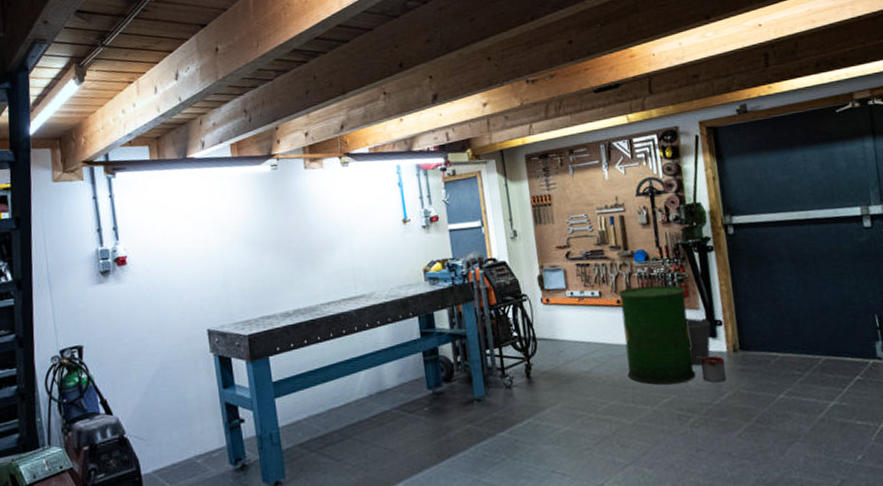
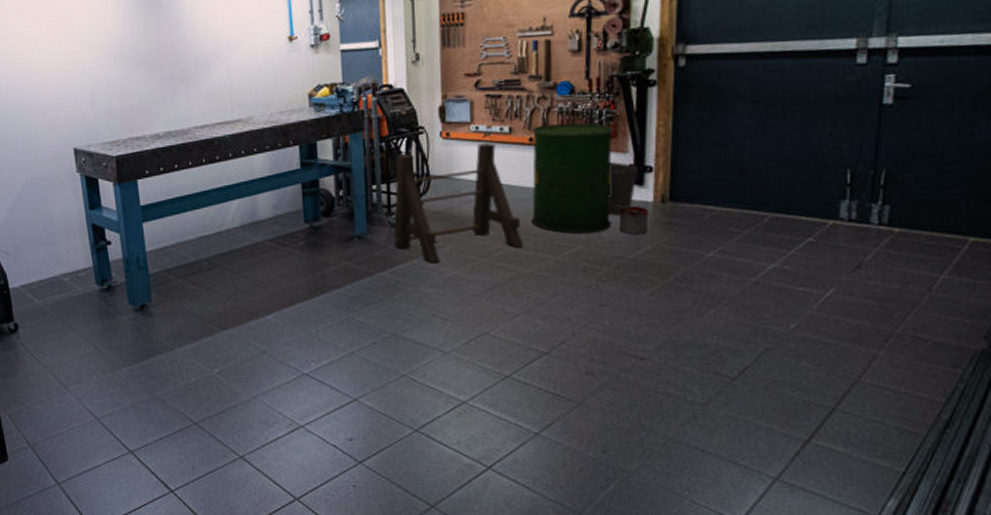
sawhorse: none [504,306,624,421] -> present [392,143,524,263]

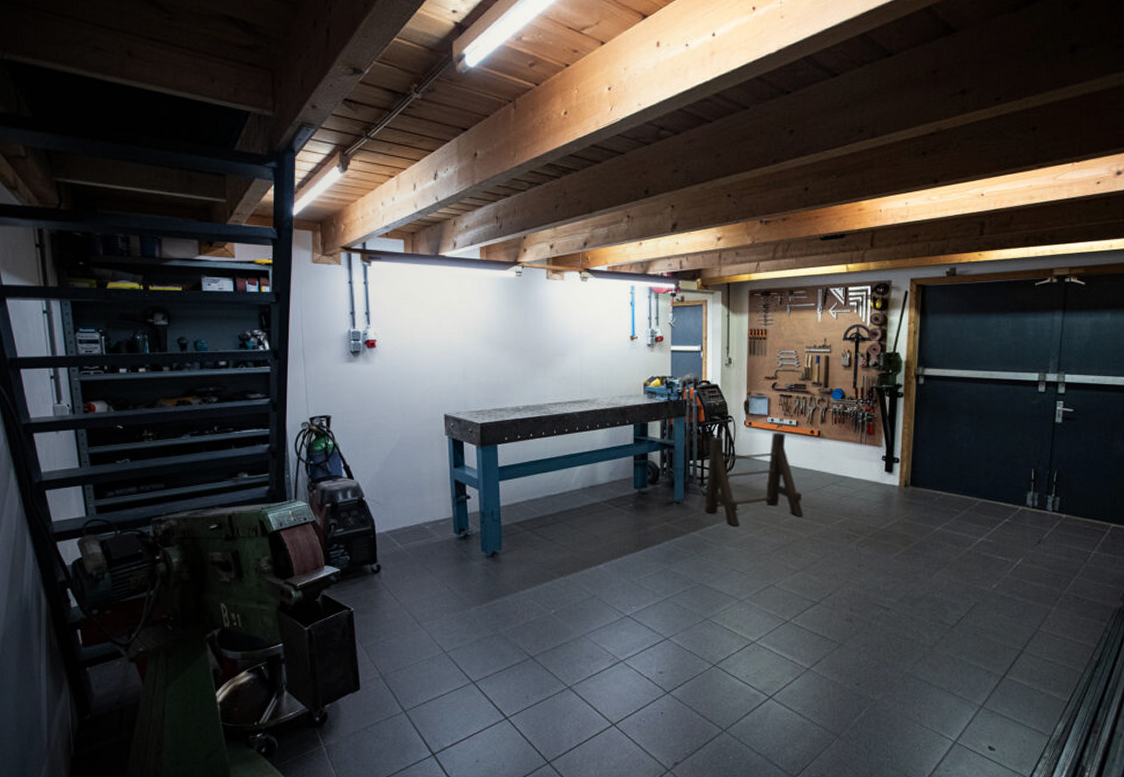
metal drum: present [531,122,613,234] -> none [810,421,872,508]
bucket: present [607,162,638,215] -> none [866,453,889,495]
paint can: present [614,205,649,235] -> none [870,487,896,511]

